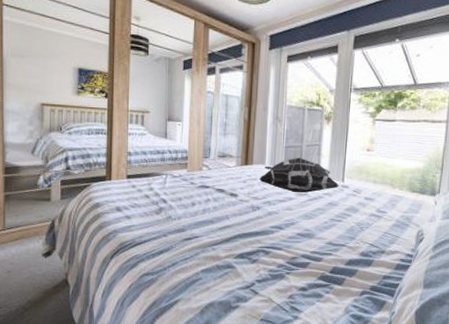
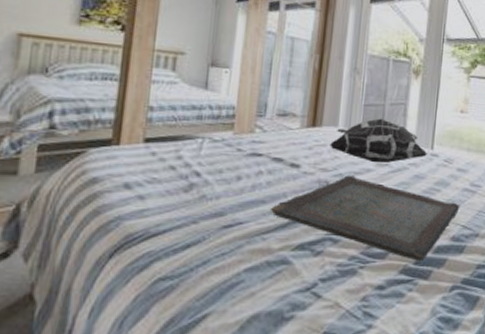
serving tray: none [218,202,368,271] -> present [271,175,460,261]

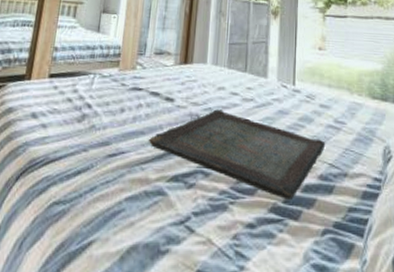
decorative pillow: present [330,118,428,163] -> none [200,56,290,98]

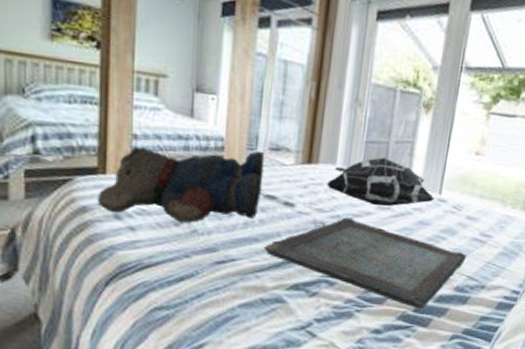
teddy bear: none [20,55,151,119] -> present [97,146,265,223]
decorative pillow: none [200,56,290,98] -> present [327,157,435,206]

